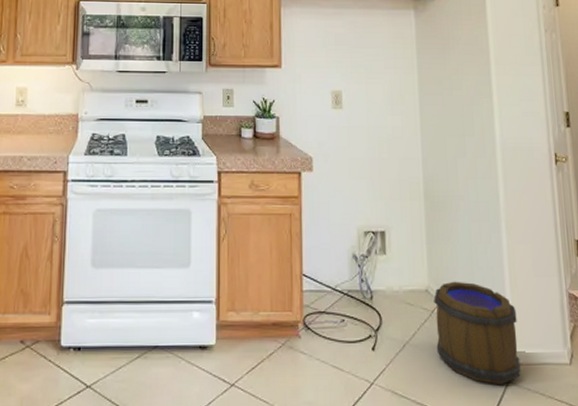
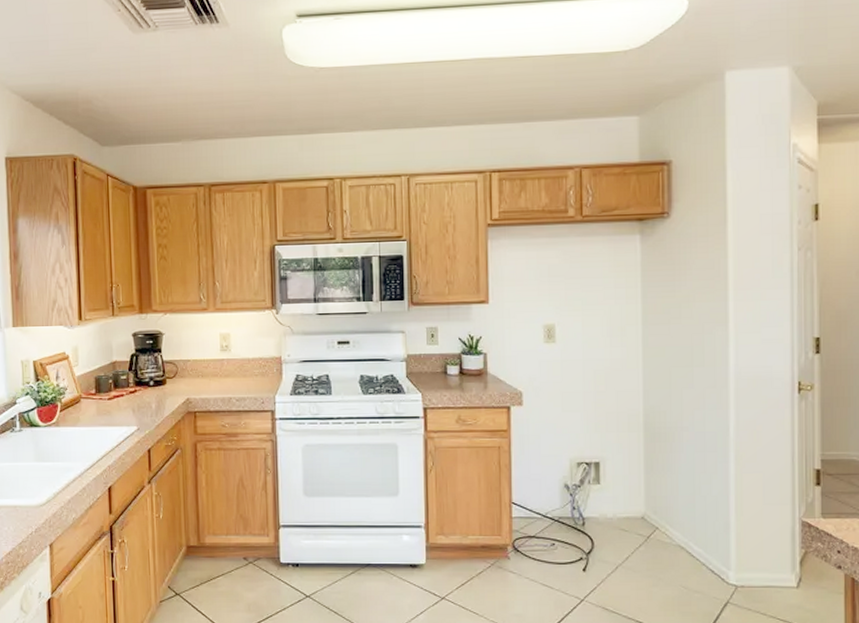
wooden barrel: present [434,281,521,385] -> none [650,509,741,605]

